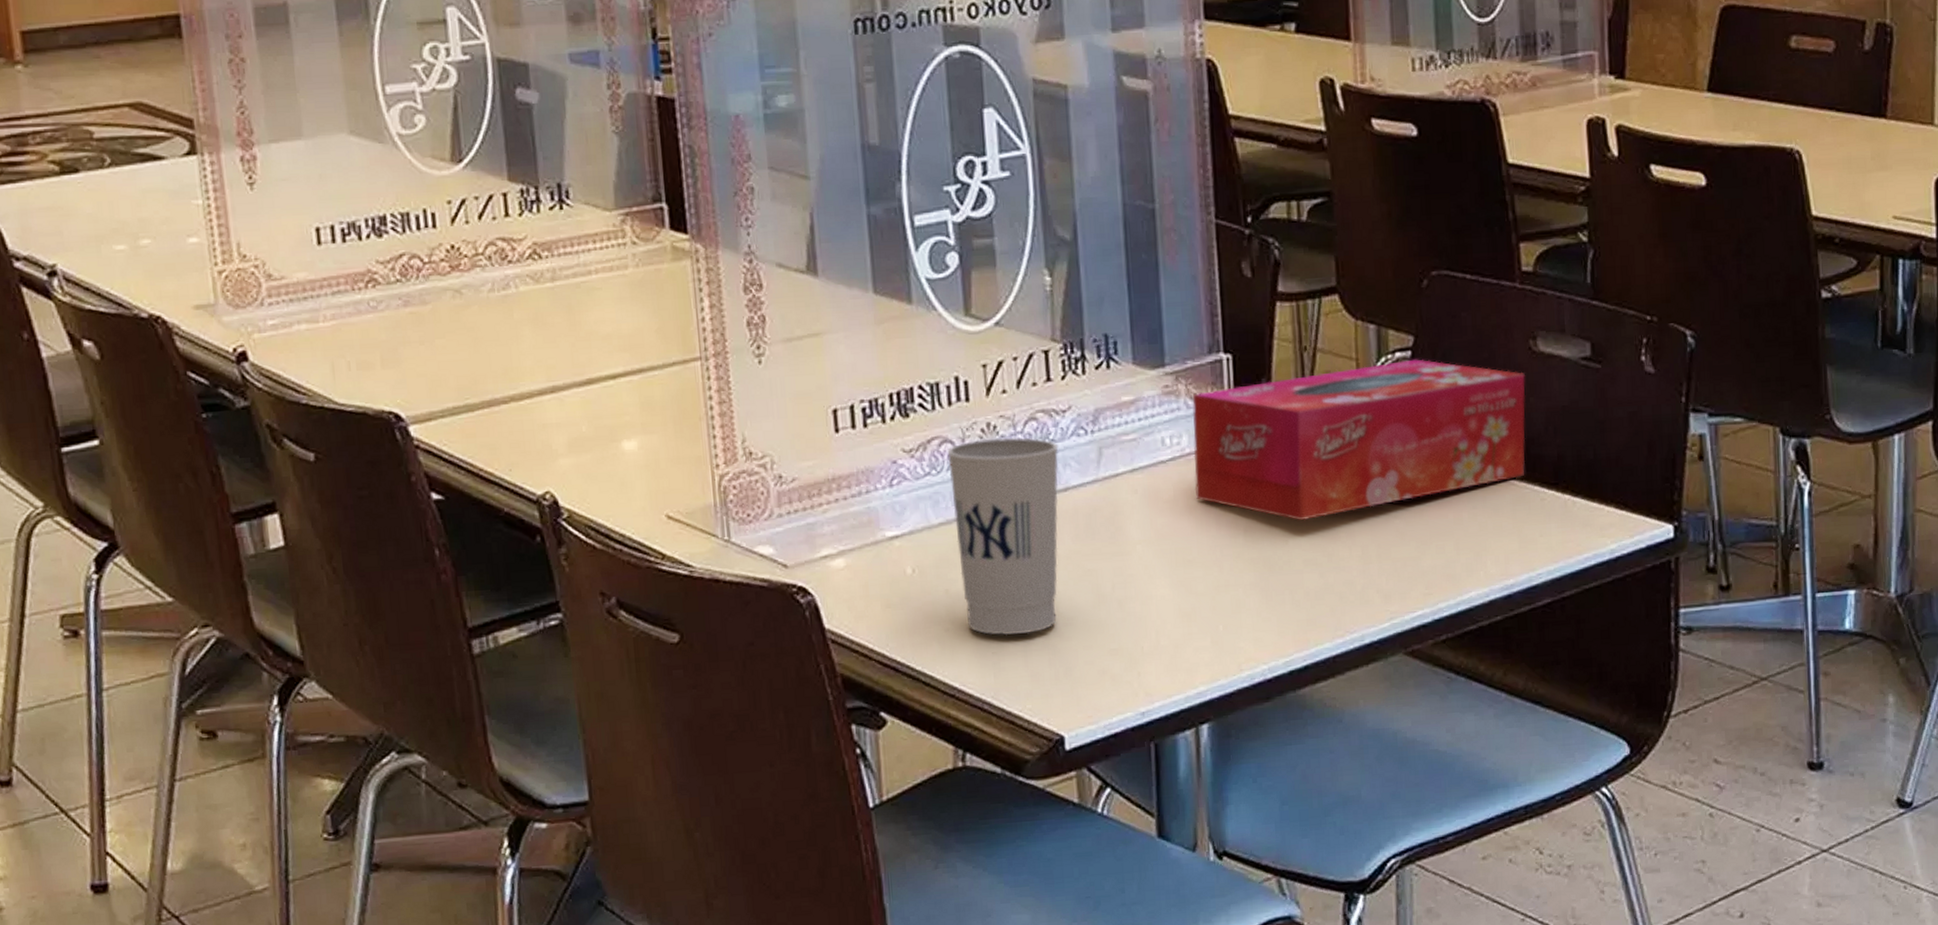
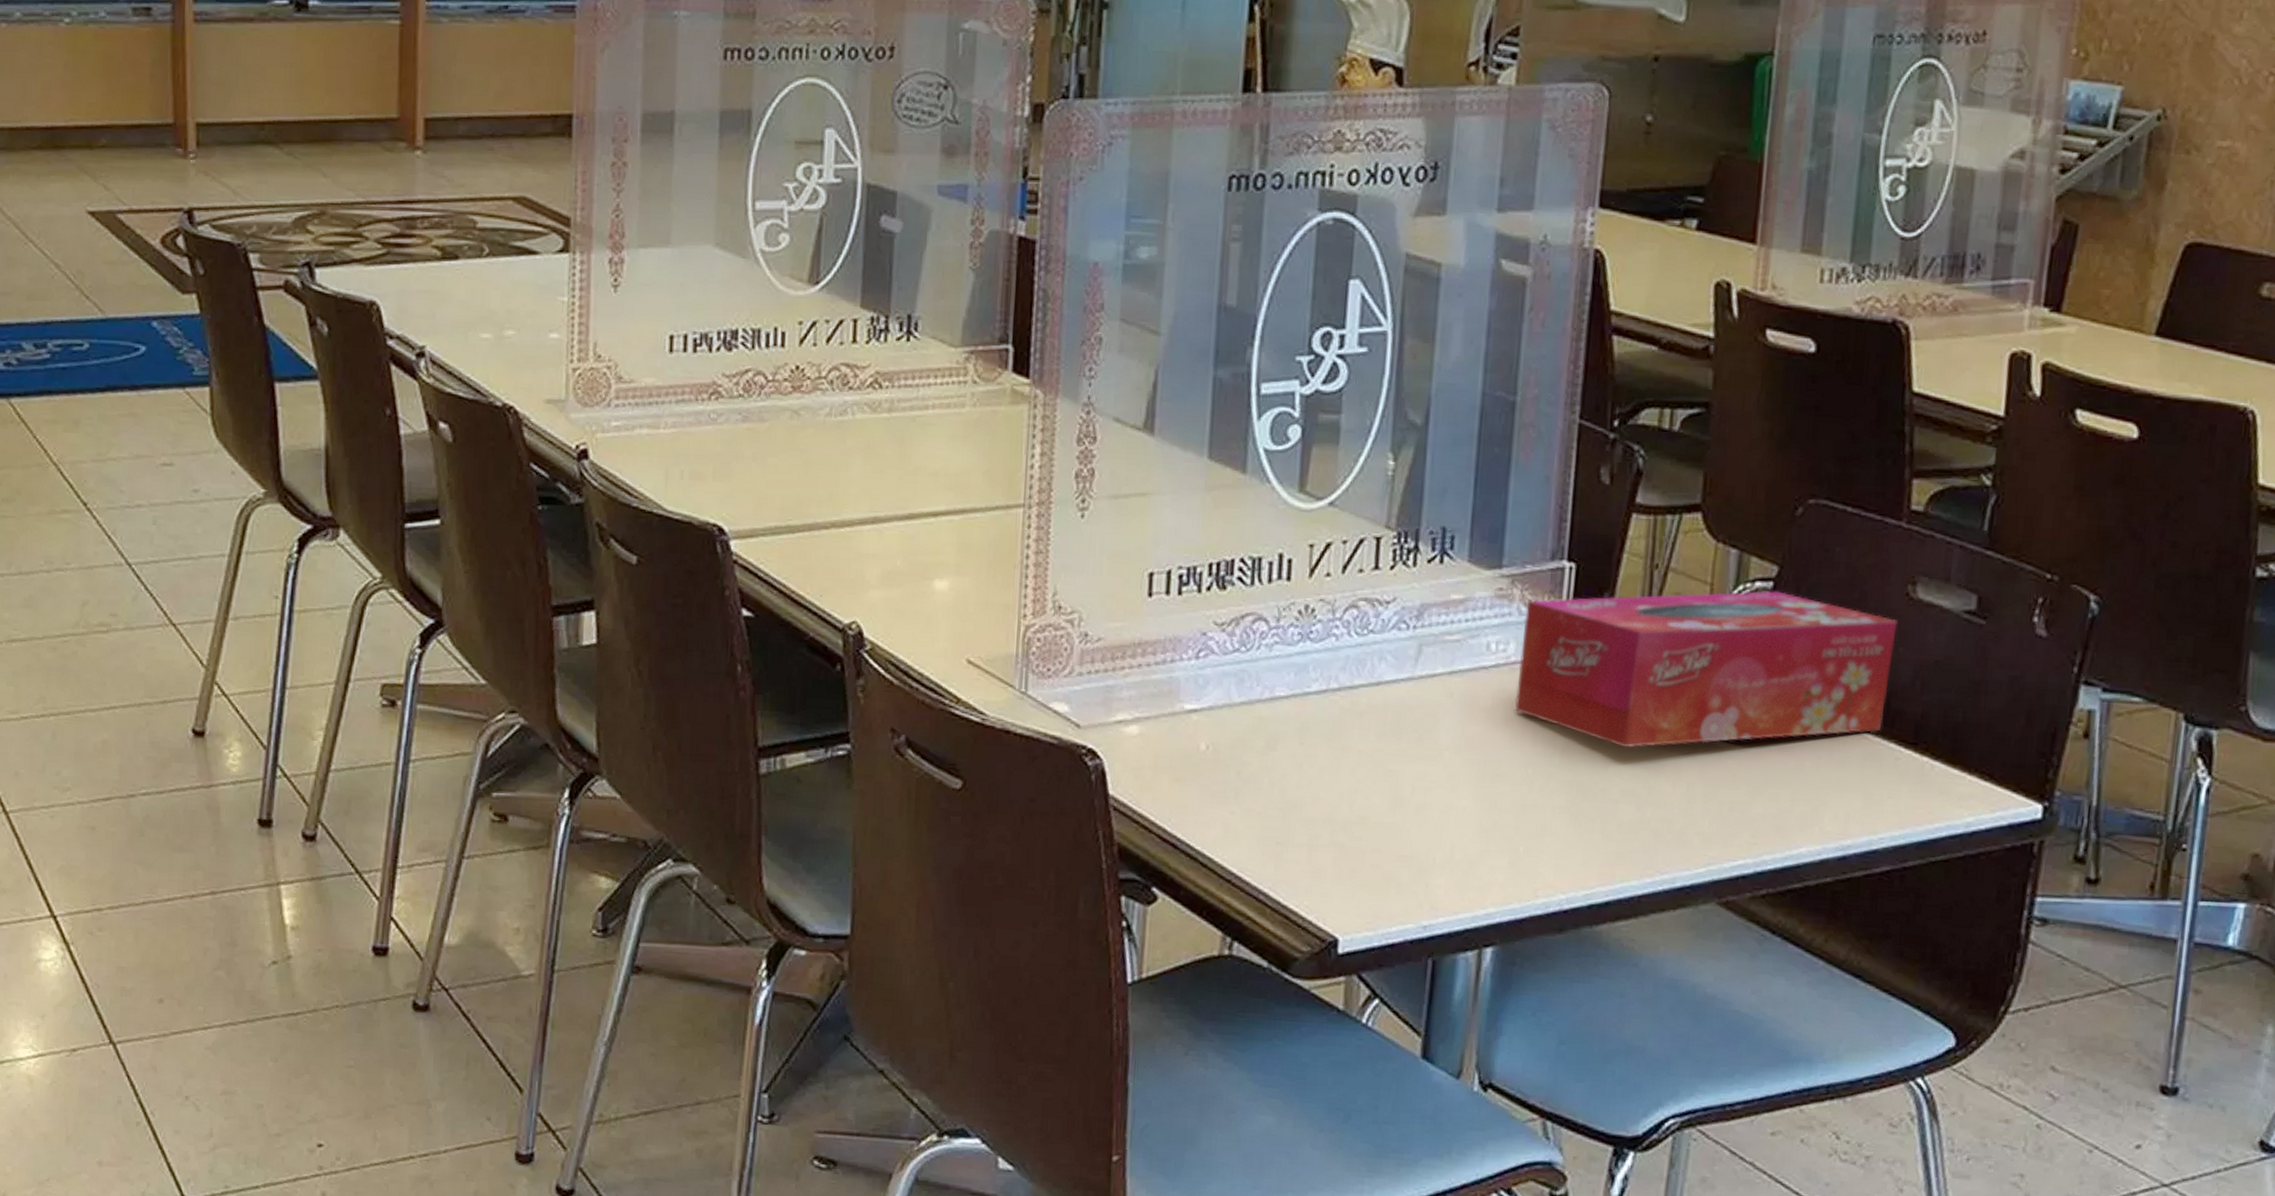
cup: present [947,437,1059,636] -> none [1255,620,1377,829]

